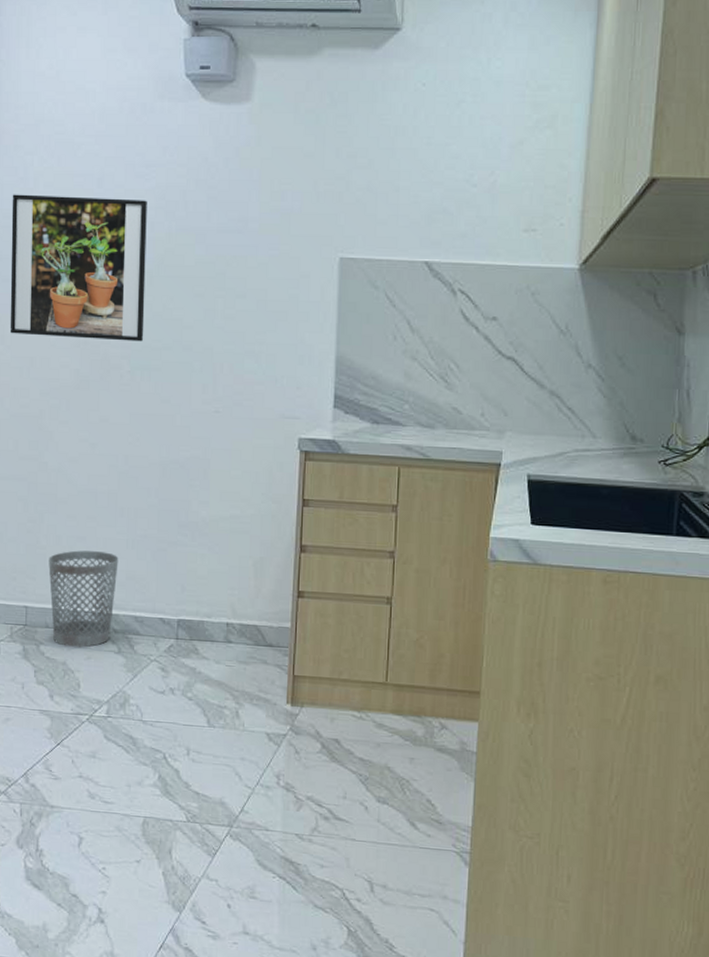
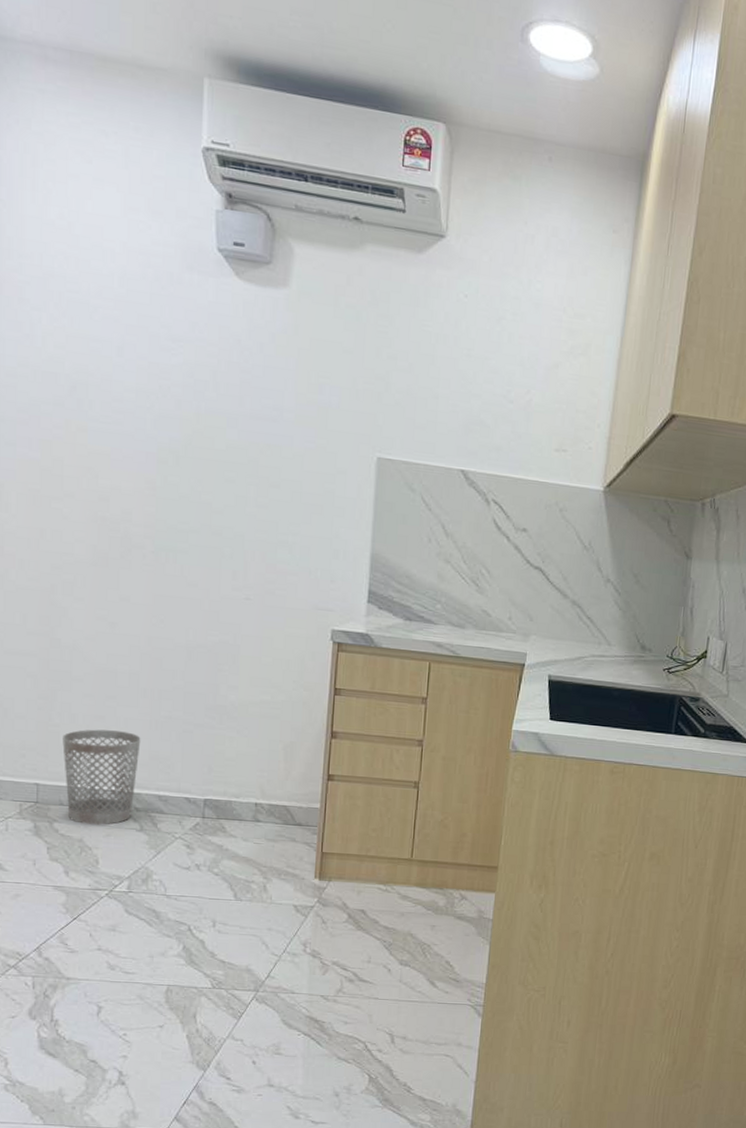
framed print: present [9,194,147,342] -> none [15,351,174,523]

